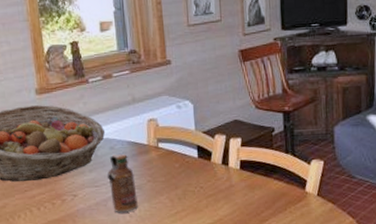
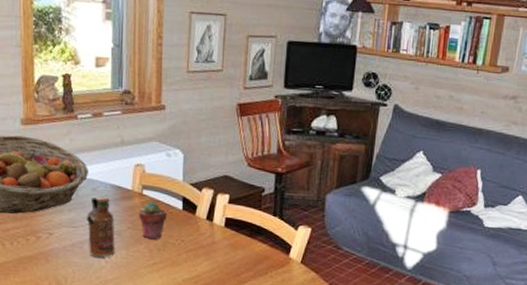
potted succulent: none [156,153,185,190] -> present [138,201,168,240]

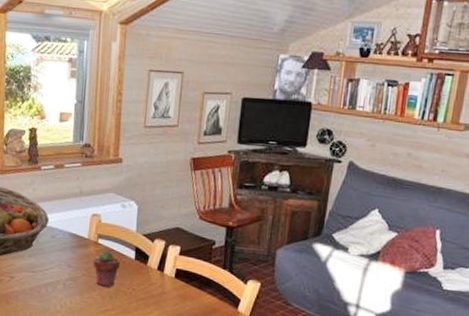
drink bottle: present [86,197,116,258] -> none [44,244,71,302]

